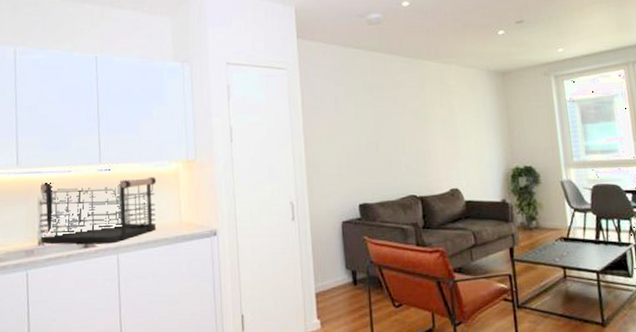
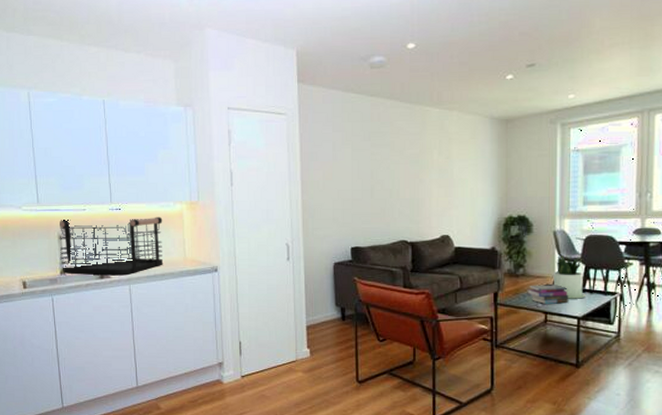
books: none [543,237,586,259] -> present [528,285,569,305]
planter: none [566,206,602,252] -> present [553,256,587,299]

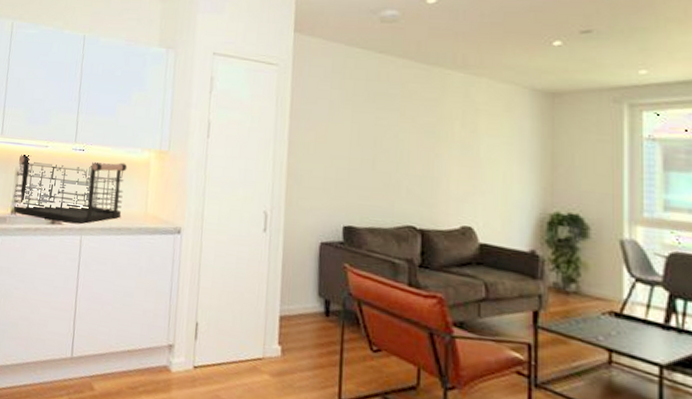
books: present [528,285,569,305] -> none [583,308,645,342]
planter: present [553,256,587,299] -> none [620,274,672,339]

